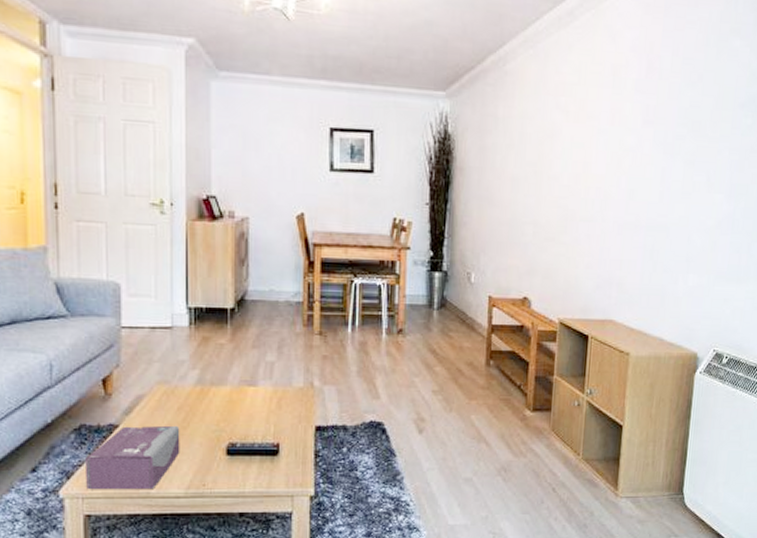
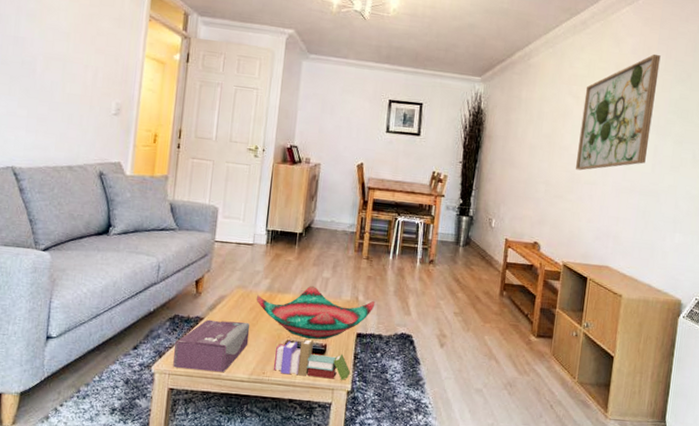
decorative bowl: none [183,373,335,439] -> present [256,285,375,340]
book: none [216,439,312,484] -> present [274,339,351,380]
wall art: none [569,51,666,205] -> present [576,54,661,171]

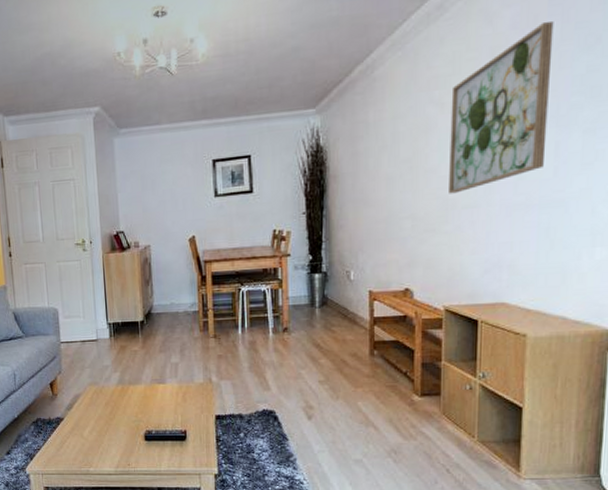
tissue box: present [173,319,250,373] -> none [42,417,110,468]
decorative bowl: present [256,285,375,340] -> none [109,372,230,427]
book: present [274,339,351,380] -> none [137,427,215,464]

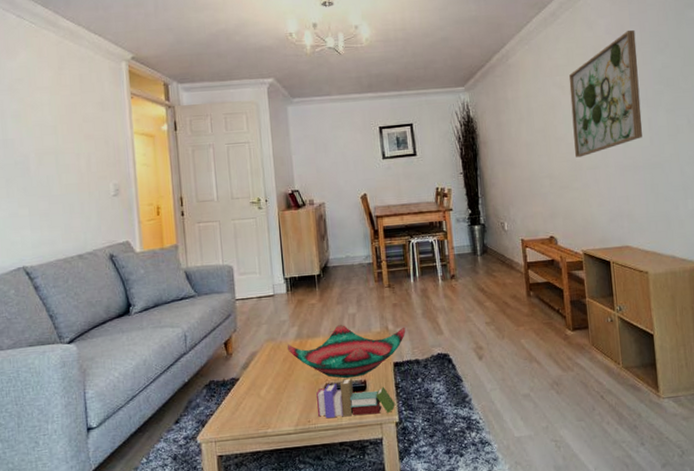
decorative bowl: none [109,372,230,427] -> present [286,324,406,379]
book: none [137,427,215,464] -> present [316,378,395,419]

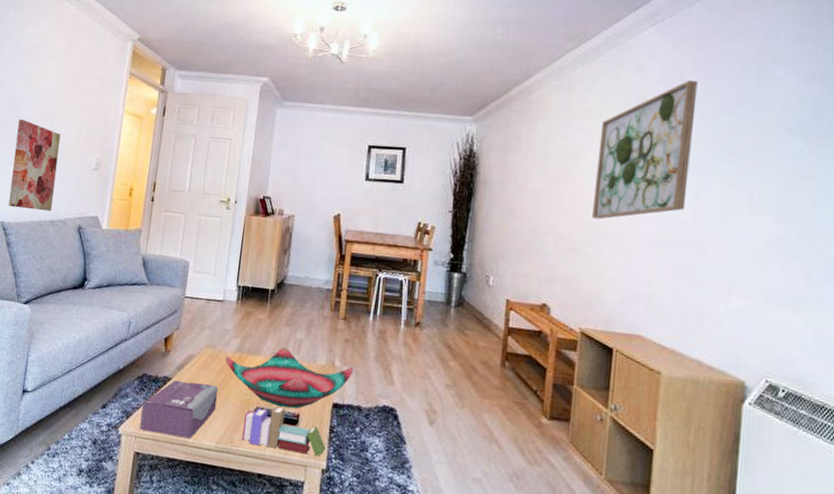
wall art: none [18,158,77,250] -> present [8,120,61,212]
tissue box: none [216,374,288,434] -> present [140,380,219,439]

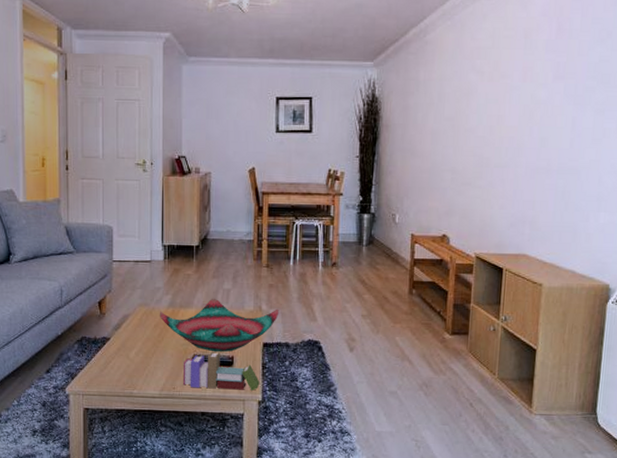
tissue box: present [140,380,219,439] -> none [85,339,156,390]
wall art: present [592,81,698,220] -> none [484,14,576,153]

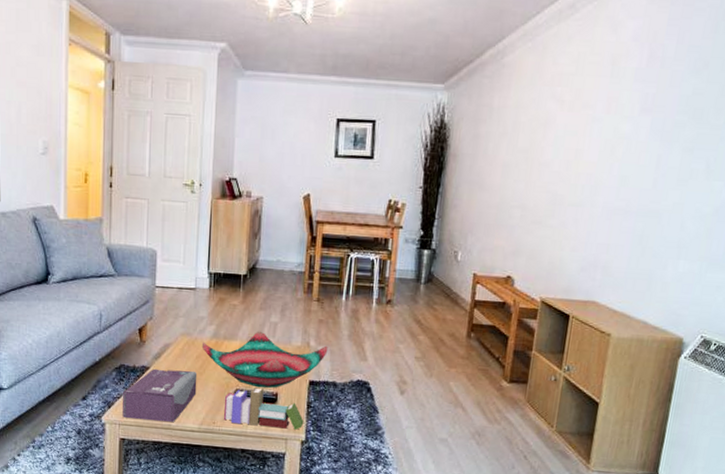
tissue box: none [85,339,156,390] -> present [123,368,198,423]

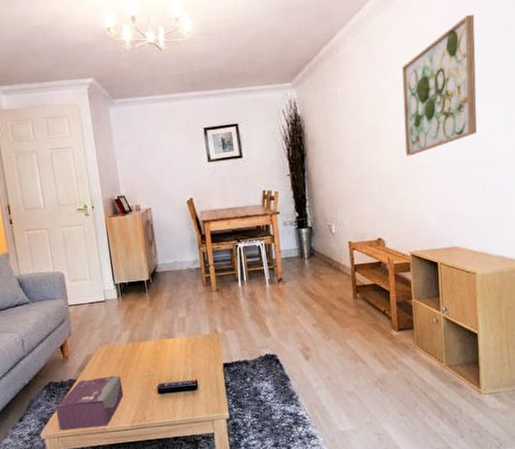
decorative bowl: present [201,331,328,388] -> none [120,327,235,379]
book: present [224,387,304,430] -> none [150,378,225,416]
wall art: none [558,40,670,190] -> present [401,15,477,156]

